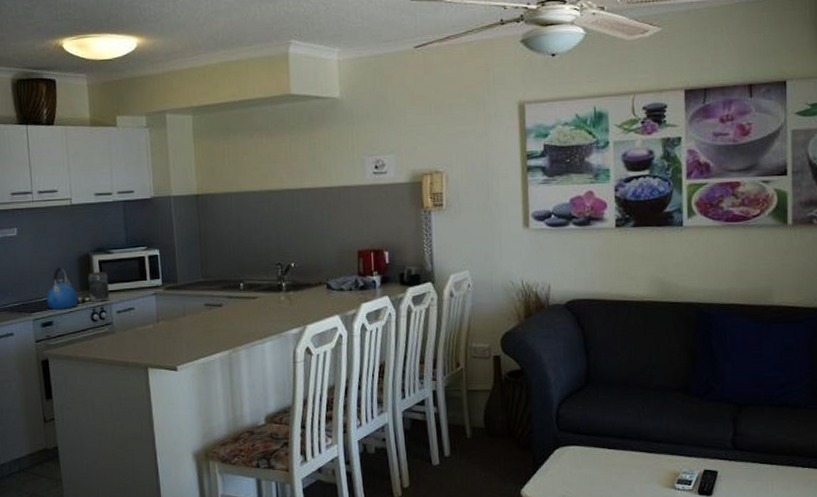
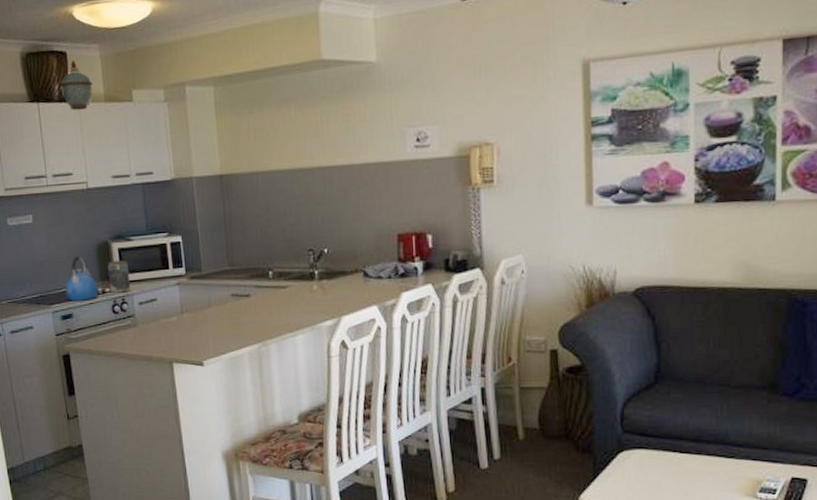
decorative jar: none [47,88,79,133] -> present [59,61,93,111]

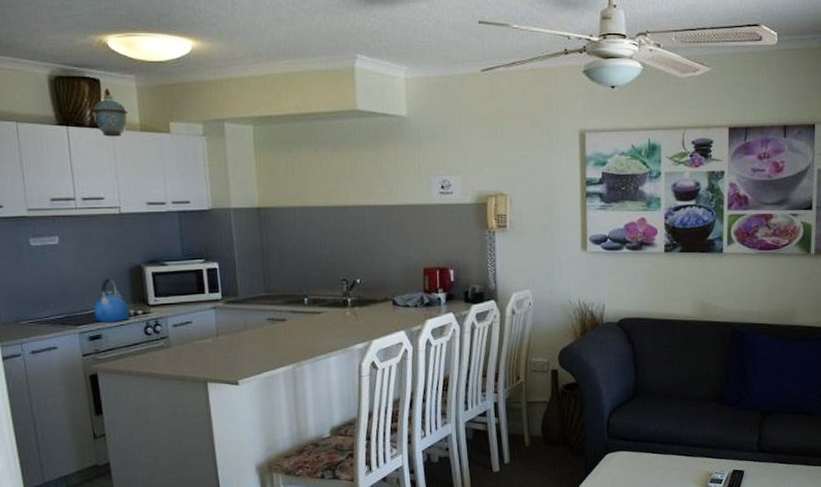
jar: present [107,260,131,294] -> none [140,284,165,316]

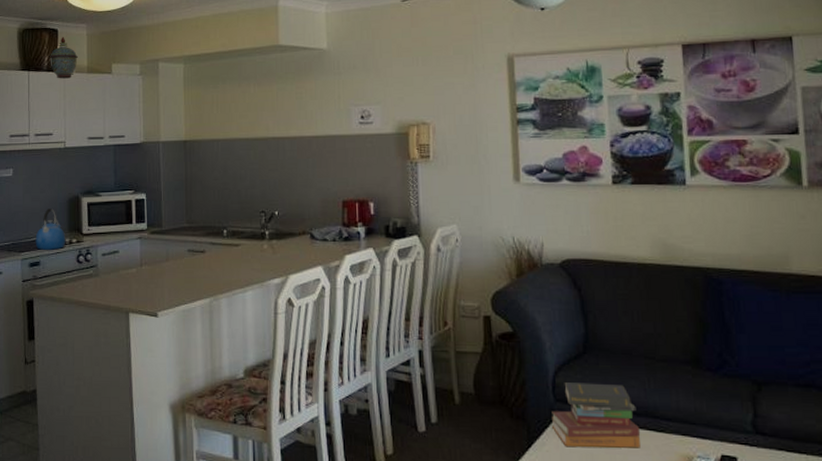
books: none [605,421,674,474] -> present [552,382,641,448]

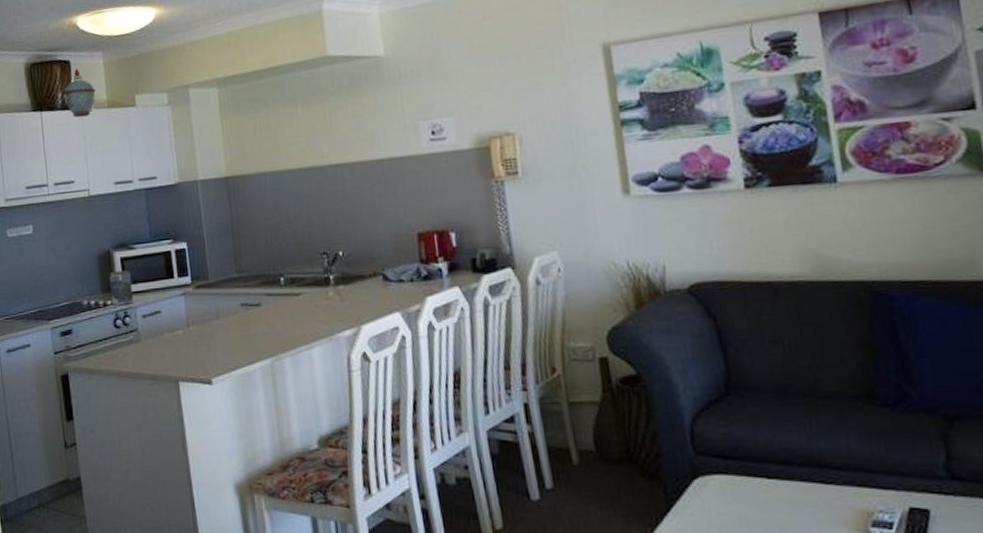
kettle: present [35,208,66,251] -> none [64,267,100,317]
jar: none [76,214,96,245] -> present [109,270,134,307]
books: present [552,382,641,448] -> none [692,429,806,509]

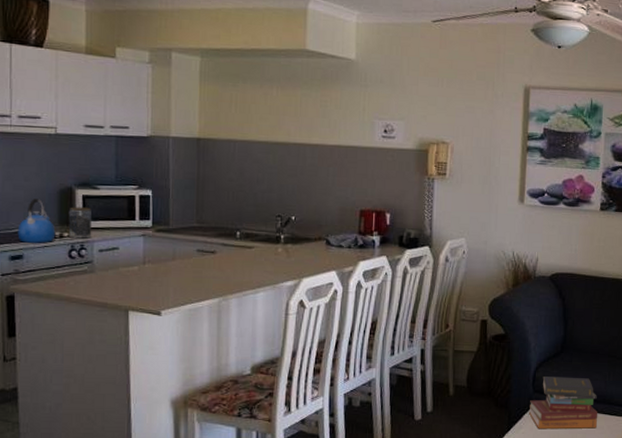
decorative jar: present [62,69,96,118] -> none [37,9,74,58]
kettle: none [64,267,100,317] -> present [17,199,56,244]
books: none [692,429,806,509] -> present [529,376,598,429]

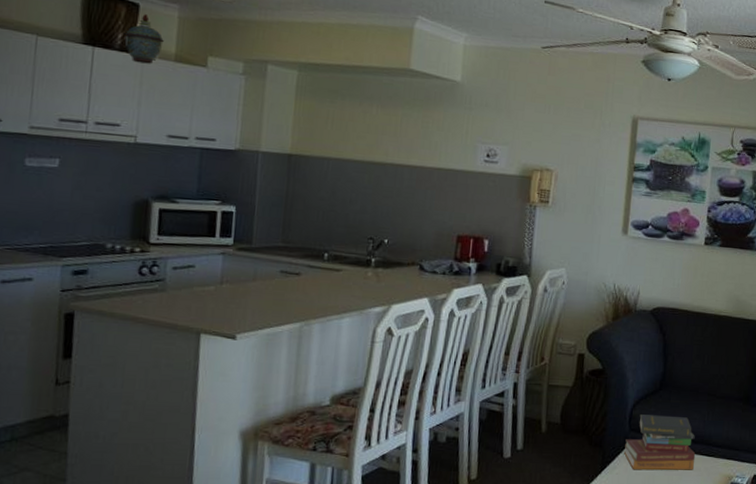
kettle: present [17,199,56,244] -> none [83,210,127,259]
decorative jar: none [37,9,74,58] -> present [123,14,164,64]
jar: present [68,207,92,239] -> none [141,220,168,255]

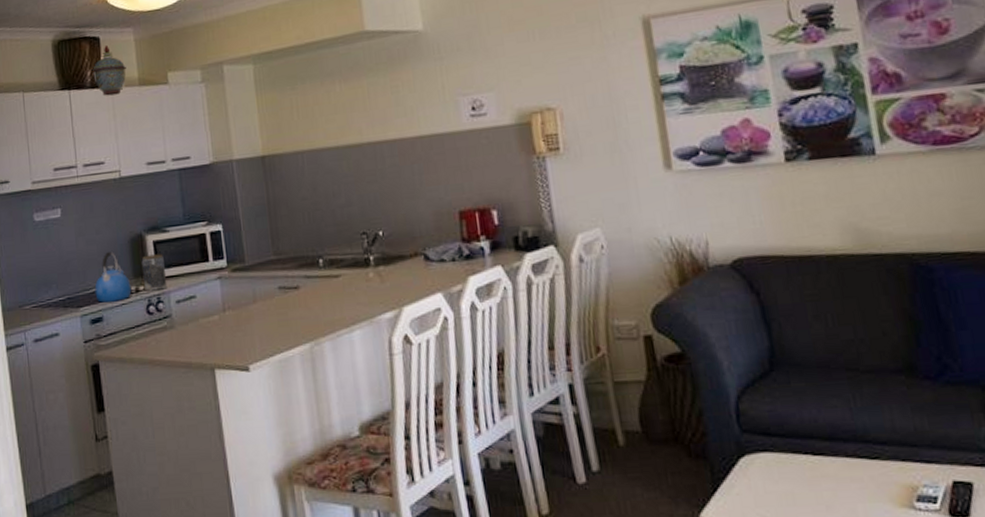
kettle: none [83,210,127,259] -> present [94,252,132,303]
jar: none [141,220,168,255] -> present [141,254,168,292]
books: present [624,414,696,470] -> none [738,405,852,488]

